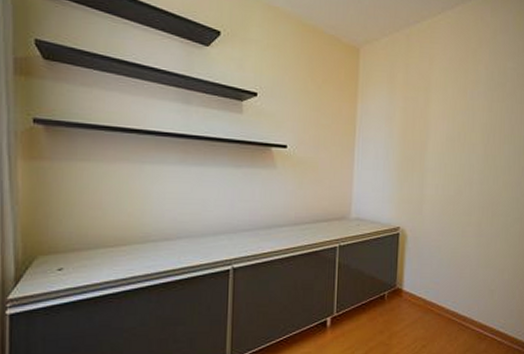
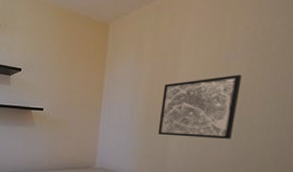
wall art: none [414,113,485,180] -> present [157,74,242,139]

